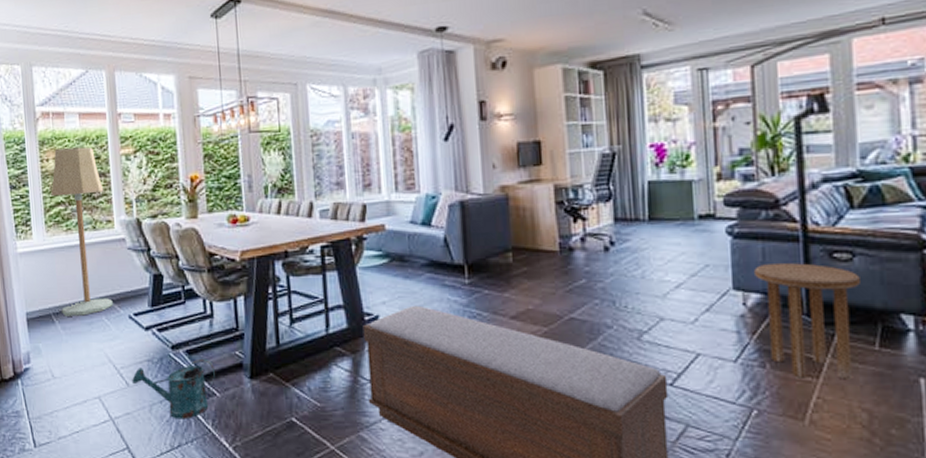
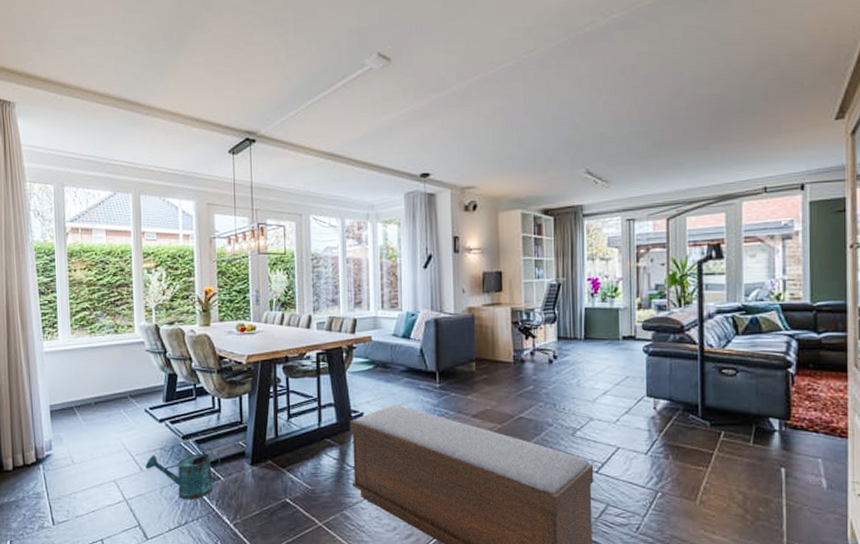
floor lamp: present [51,147,113,316] -> none [77,260,131,409]
side table: present [754,263,860,380] -> none [663,377,741,469]

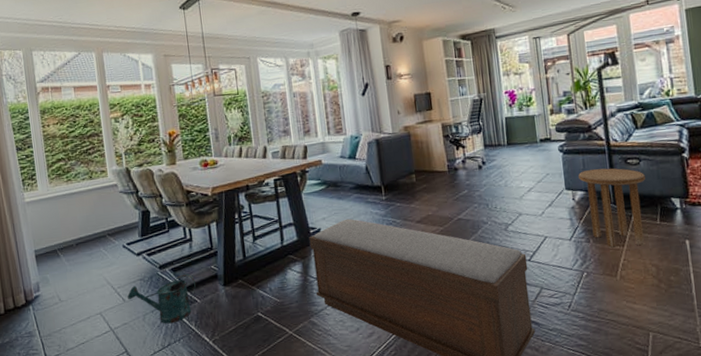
side table: none [663,377,741,469] -> present [578,168,645,248]

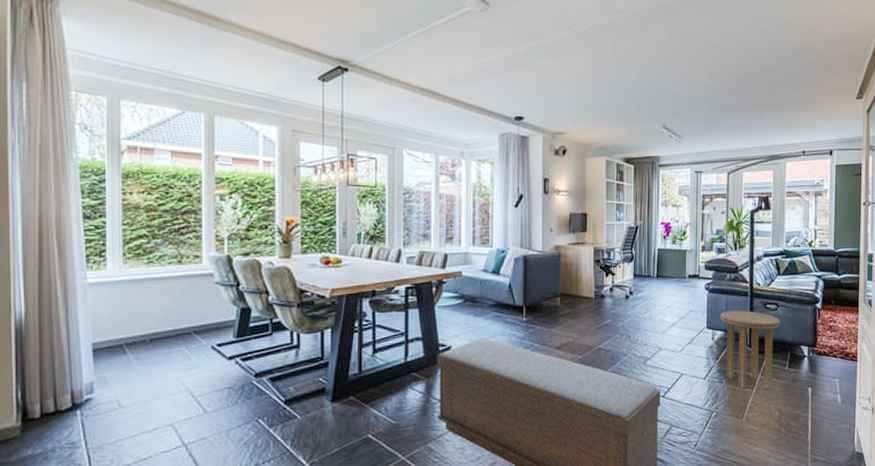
watering can: present [127,273,196,324] -> none [210,385,297,442]

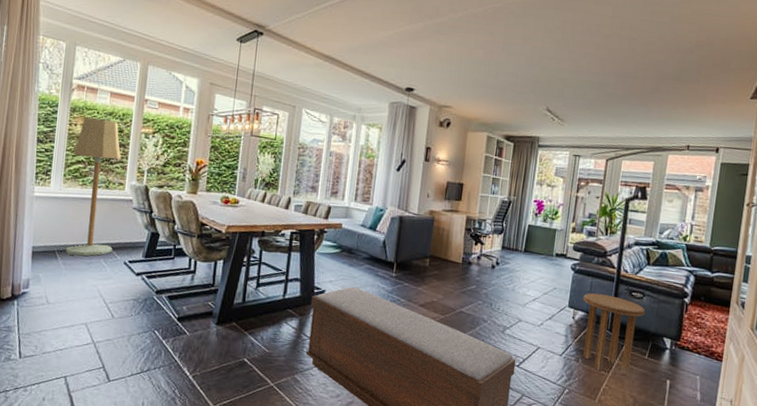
floor lamp: none [132,184,195,347] -> present [65,117,122,257]

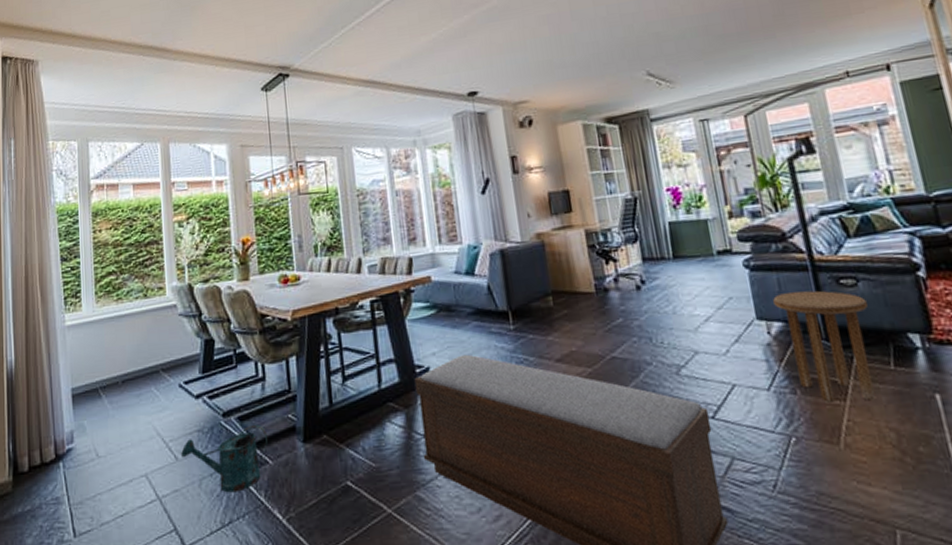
floor lamp: present [65,117,122,257] -> none [102,216,163,390]
watering can: none [117,304,189,350] -> present [181,424,268,493]

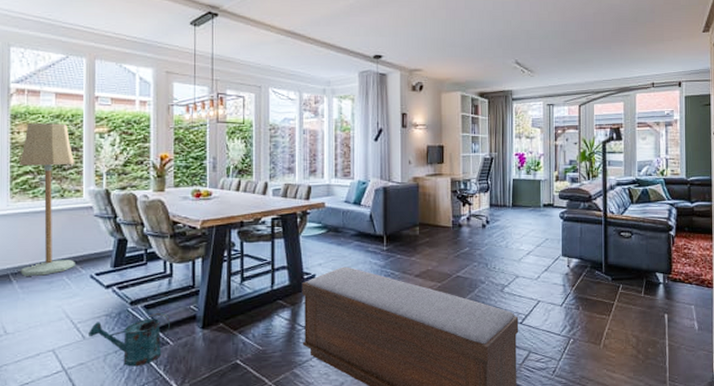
floor lamp: none [102,216,163,390] -> present [19,123,75,276]
side table: present [773,290,876,402] -> none [575,239,635,317]

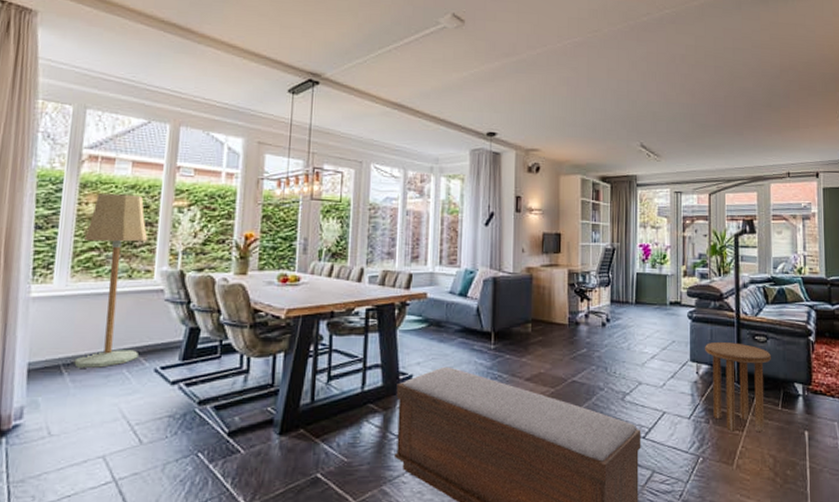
watering can: present [89,312,170,367] -> none [146,414,243,479]
side table: none [575,239,635,317] -> present [705,342,771,433]

